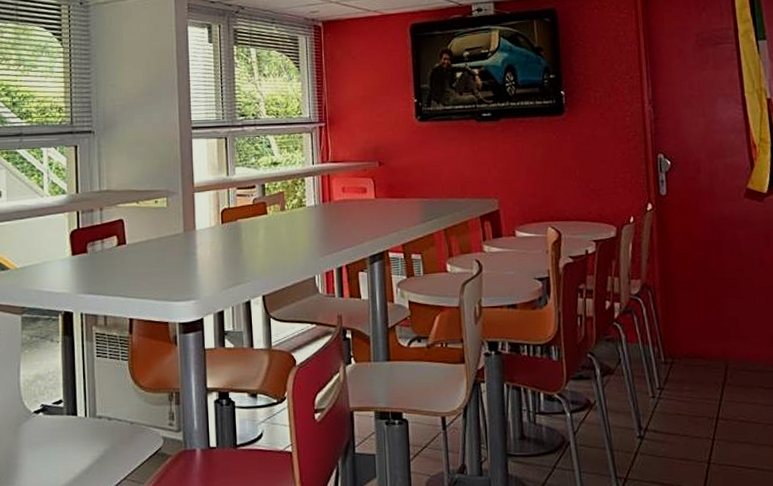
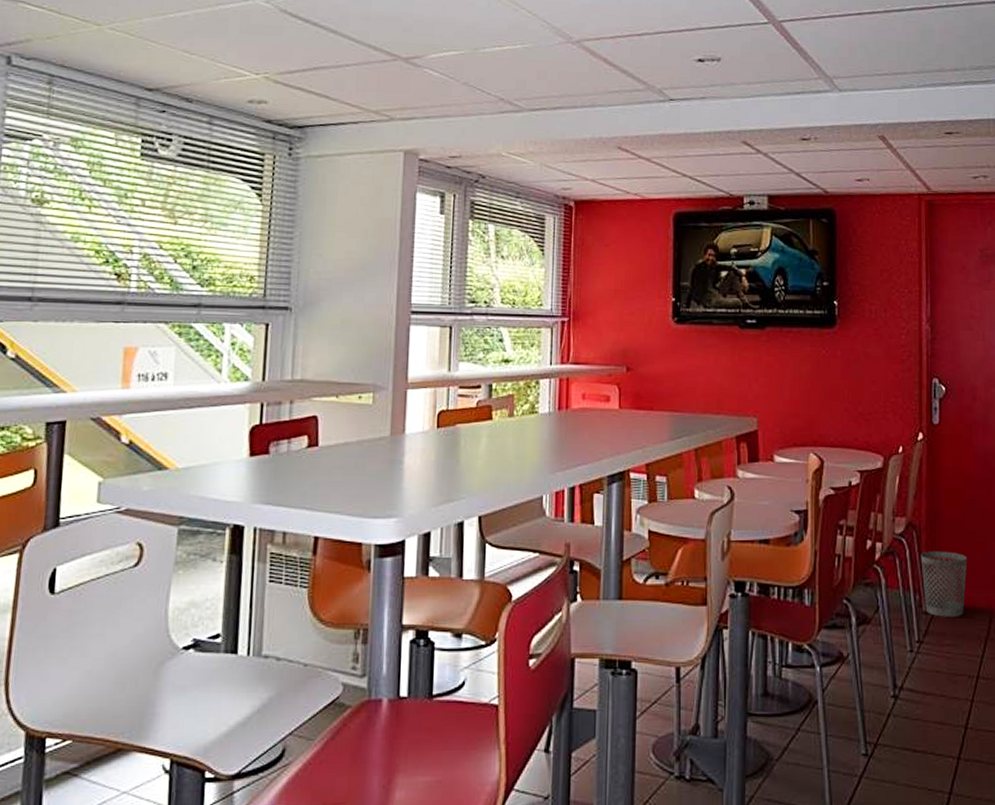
wastebasket: none [656,308,701,366] -> present [920,551,968,617]

